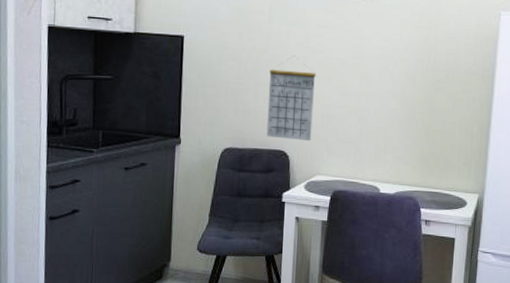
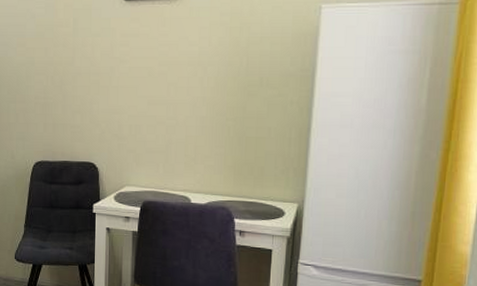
calendar: present [266,55,316,142] -> none [75,66,122,153]

